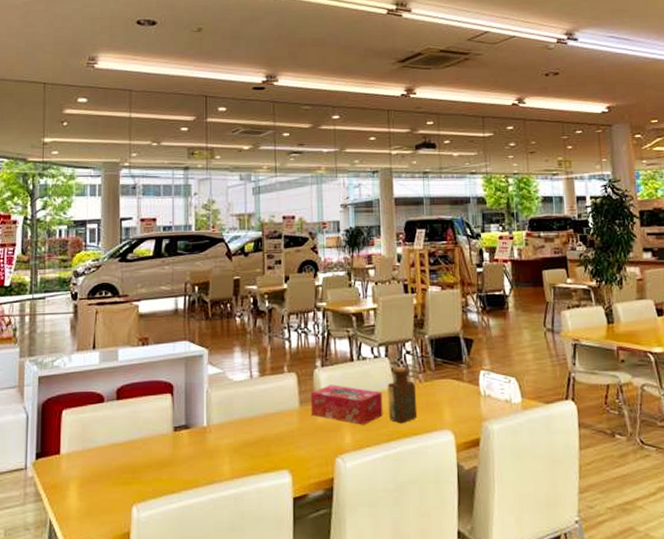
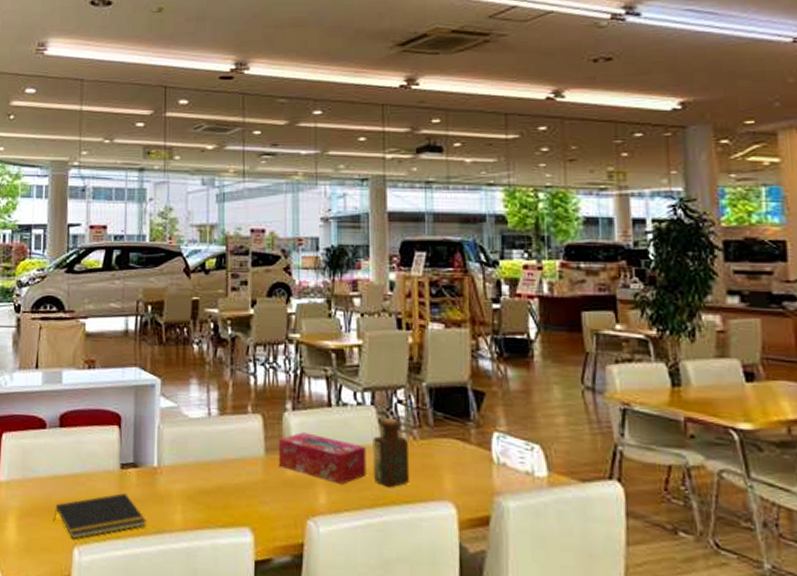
notepad: none [113,453,198,498] -> present [53,493,146,539]

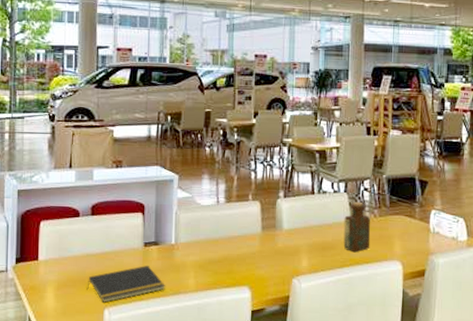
tissue box: present [278,432,367,484] -> none [271,214,339,251]

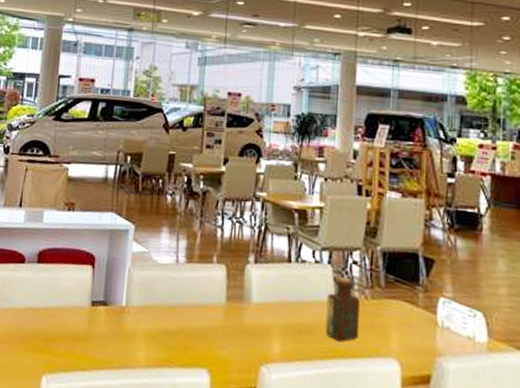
notepad: present [87,266,165,303] -> none [25,328,112,368]

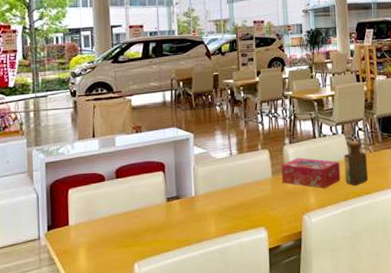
tissue box: none [237,284,321,336] -> present [281,157,341,189]

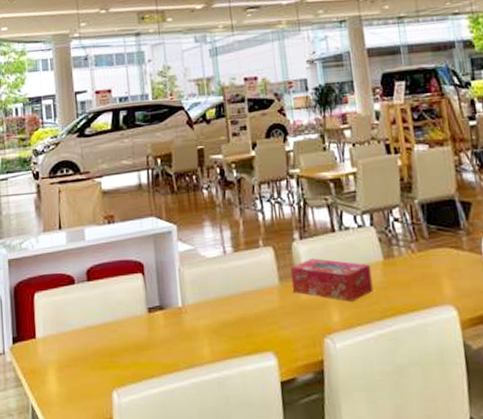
bottle: present [344,140,369,186] -> none [375,235,413,300]

